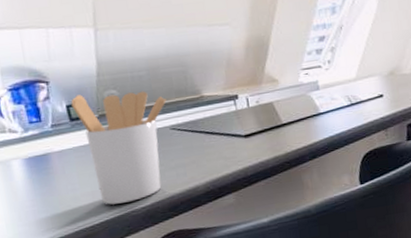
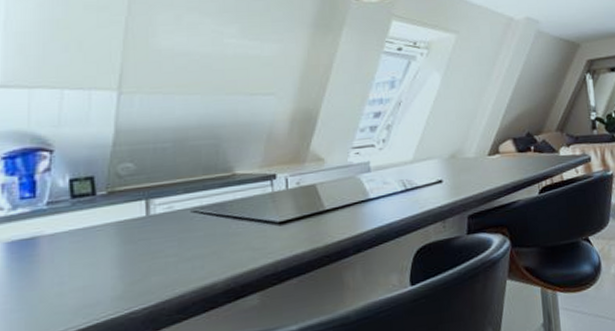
utensil holder: present [71,91,167,205] -> none [76,165,191,304]

